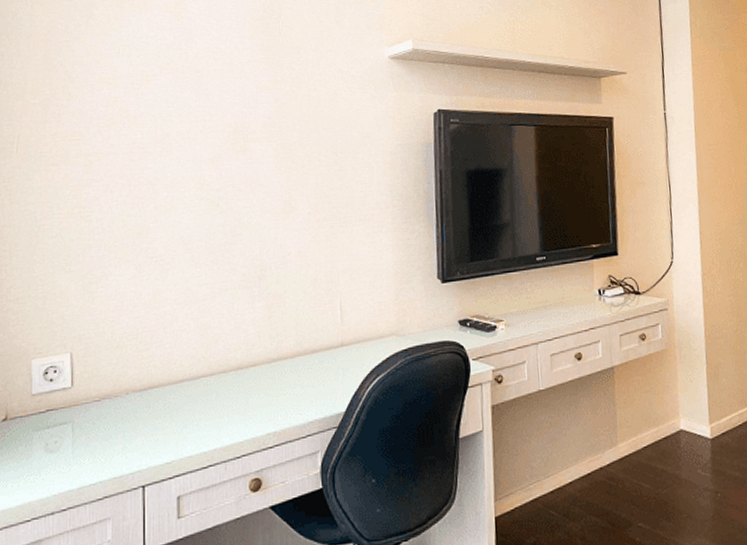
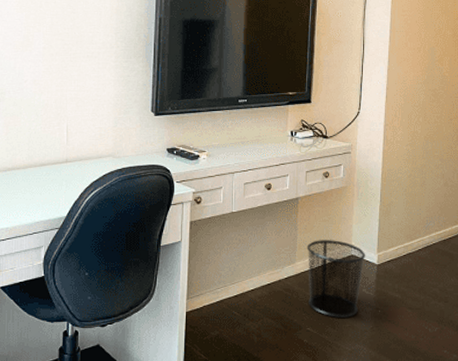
waste bin: none [628,413,697,508] -> present [307,240,366,318]

